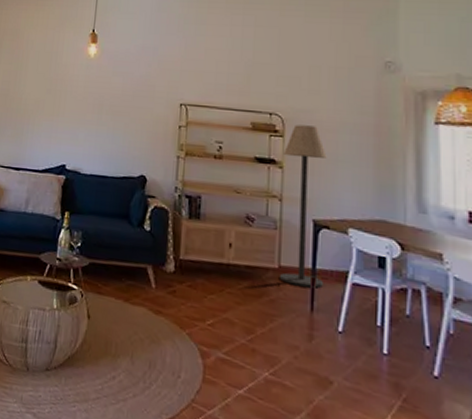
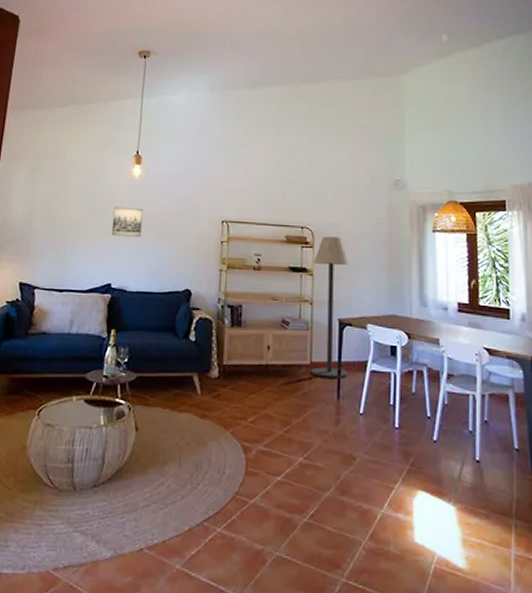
wall art: none [66,86,98,119] -> present [111,206,143,237]

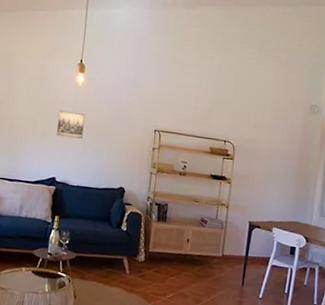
floor lamp: present [312,236,349,378] -> none [222,150,263,270]

